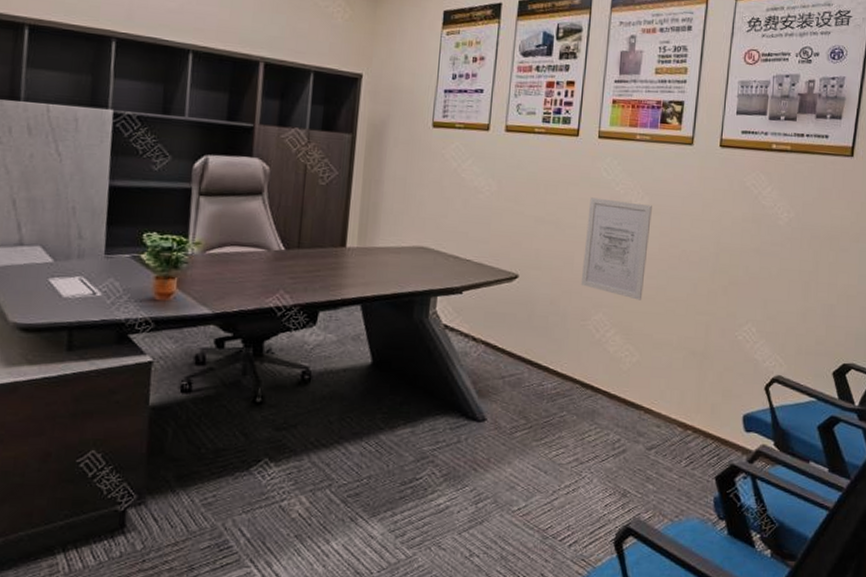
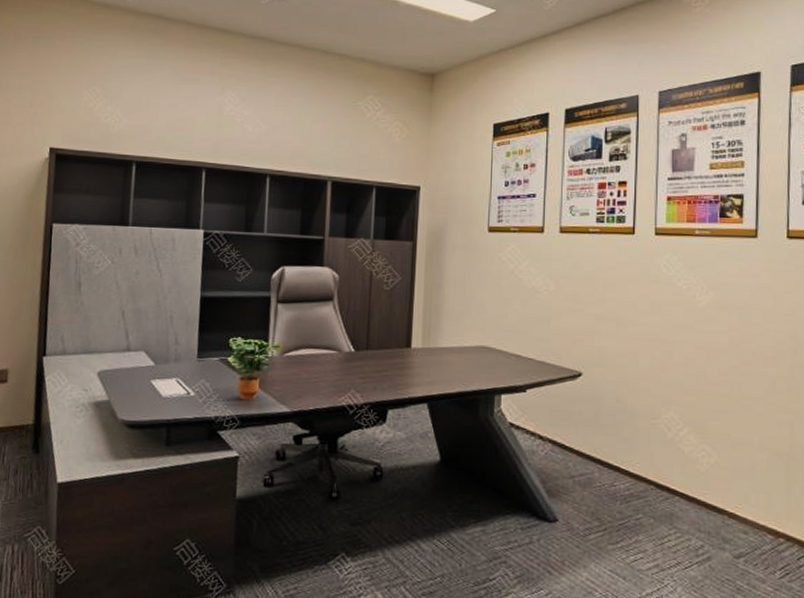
wall art: present [580,197,652,300] -> none [647,294,719,398]

